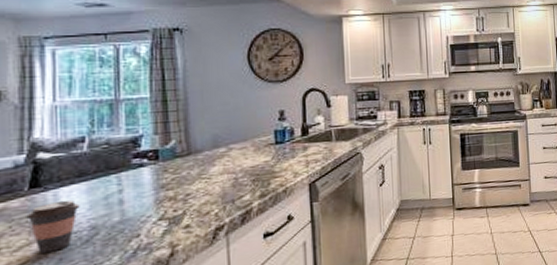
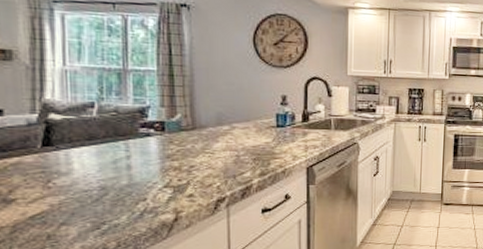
coffee cup: present [26,200,80,253] -> none [40,160,91,207]

